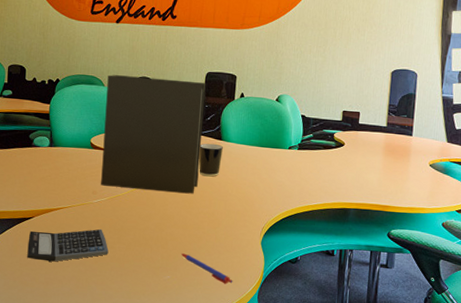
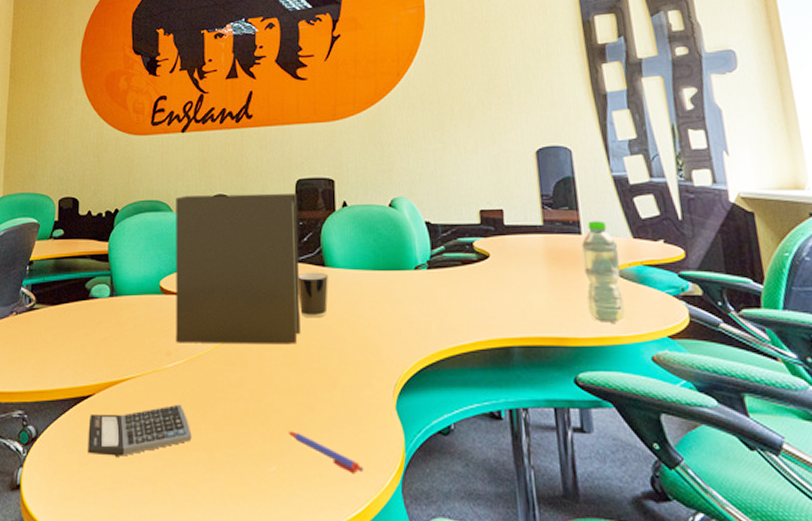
water bottle: none [406,127,435,199] -> present [581,220,625,323]

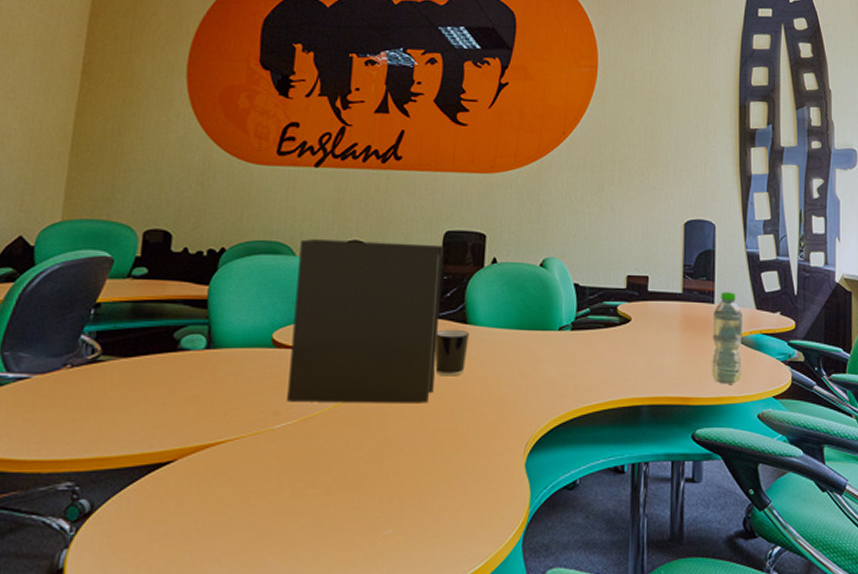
calculator: present [88,404,192,456] -> none [161,468,298,529]
pen: present [287,431,364,474] -> none [409,492,487,532]

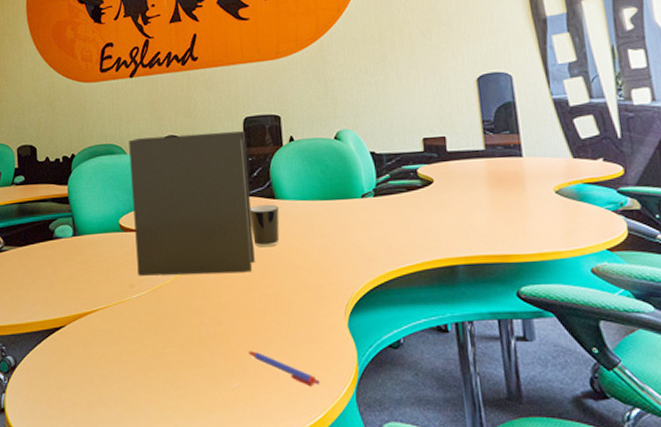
pen: none [409,492,487,532] -> present [247,351,320,387]
water bottle: present [711,291,742,384] -> none [523,142,566,239]

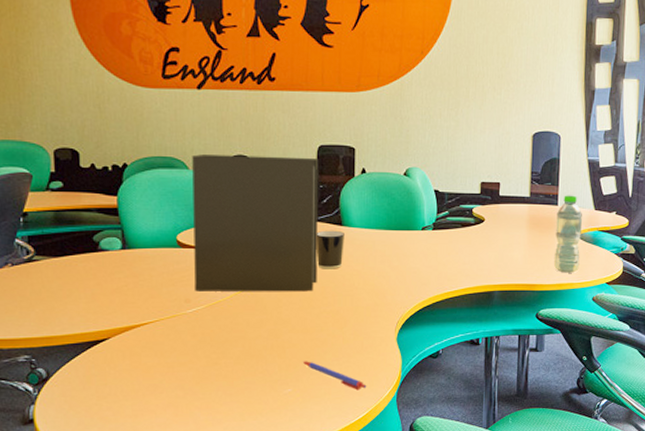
water bottle: none [523,142,566,239] -> present [553,195,582,273]

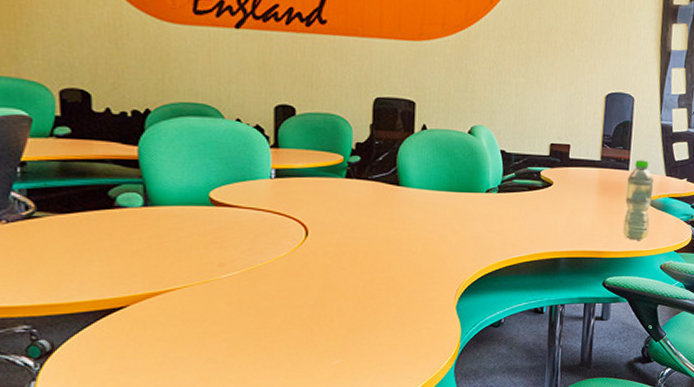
binder: present [192,154,319,292] -> none [228,102,375,256]
pen: present [302,361,367,391] -> none [352,331,423,362]
mug: present [316,230,344,269] -> none [369,190,402,233]

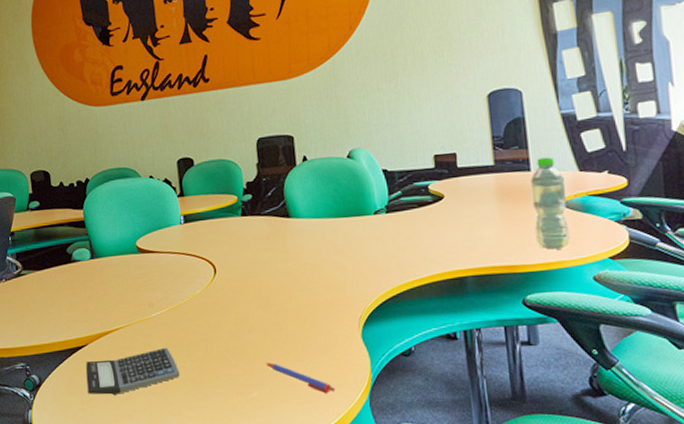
calculator: none [122,312,250,363] -> present [85,347,180,395]
pen: none [352,331,423,362] -> present [265,362,336,394]

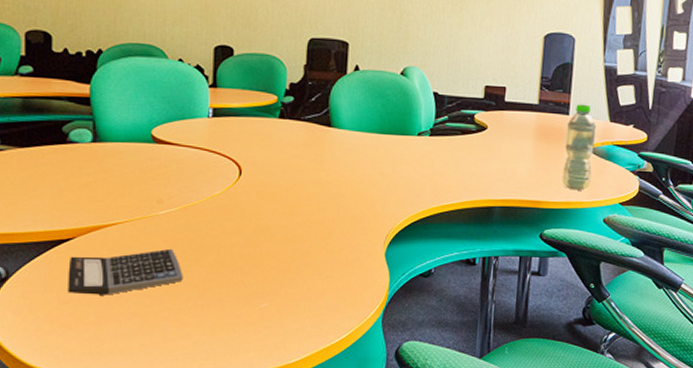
pen: present [265,362,336,394] -> none [281,273,350,309]

